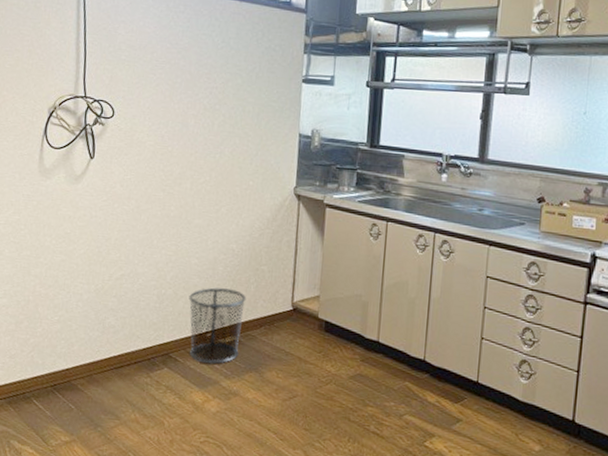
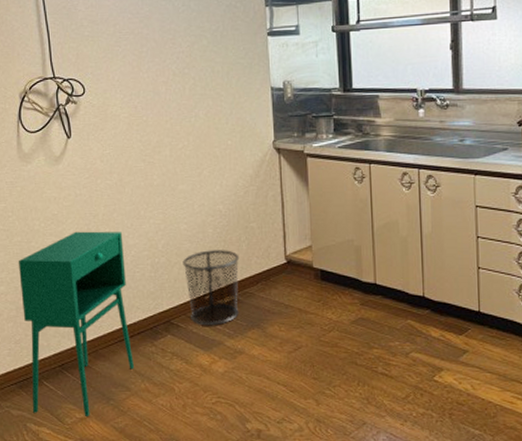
storage cabinet: none [19,252,133,442] -> present [18,231,135,418]

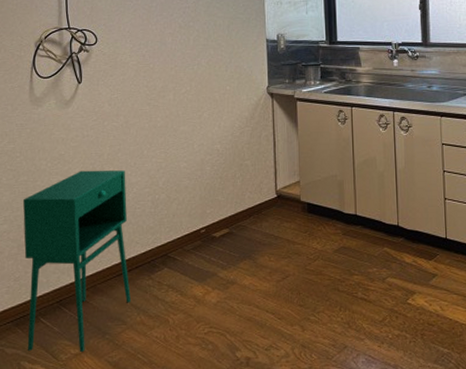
waste bin: present [183,250,240,326] -> none [181,186,234,258]

